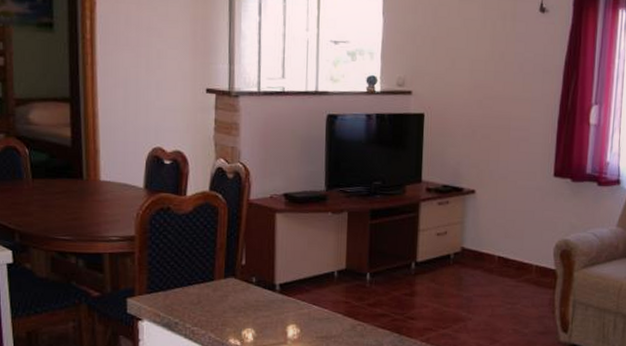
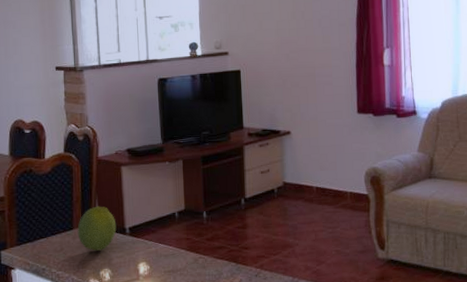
fruit: none [219,256,265,307] -> present [77,206,117,251]

